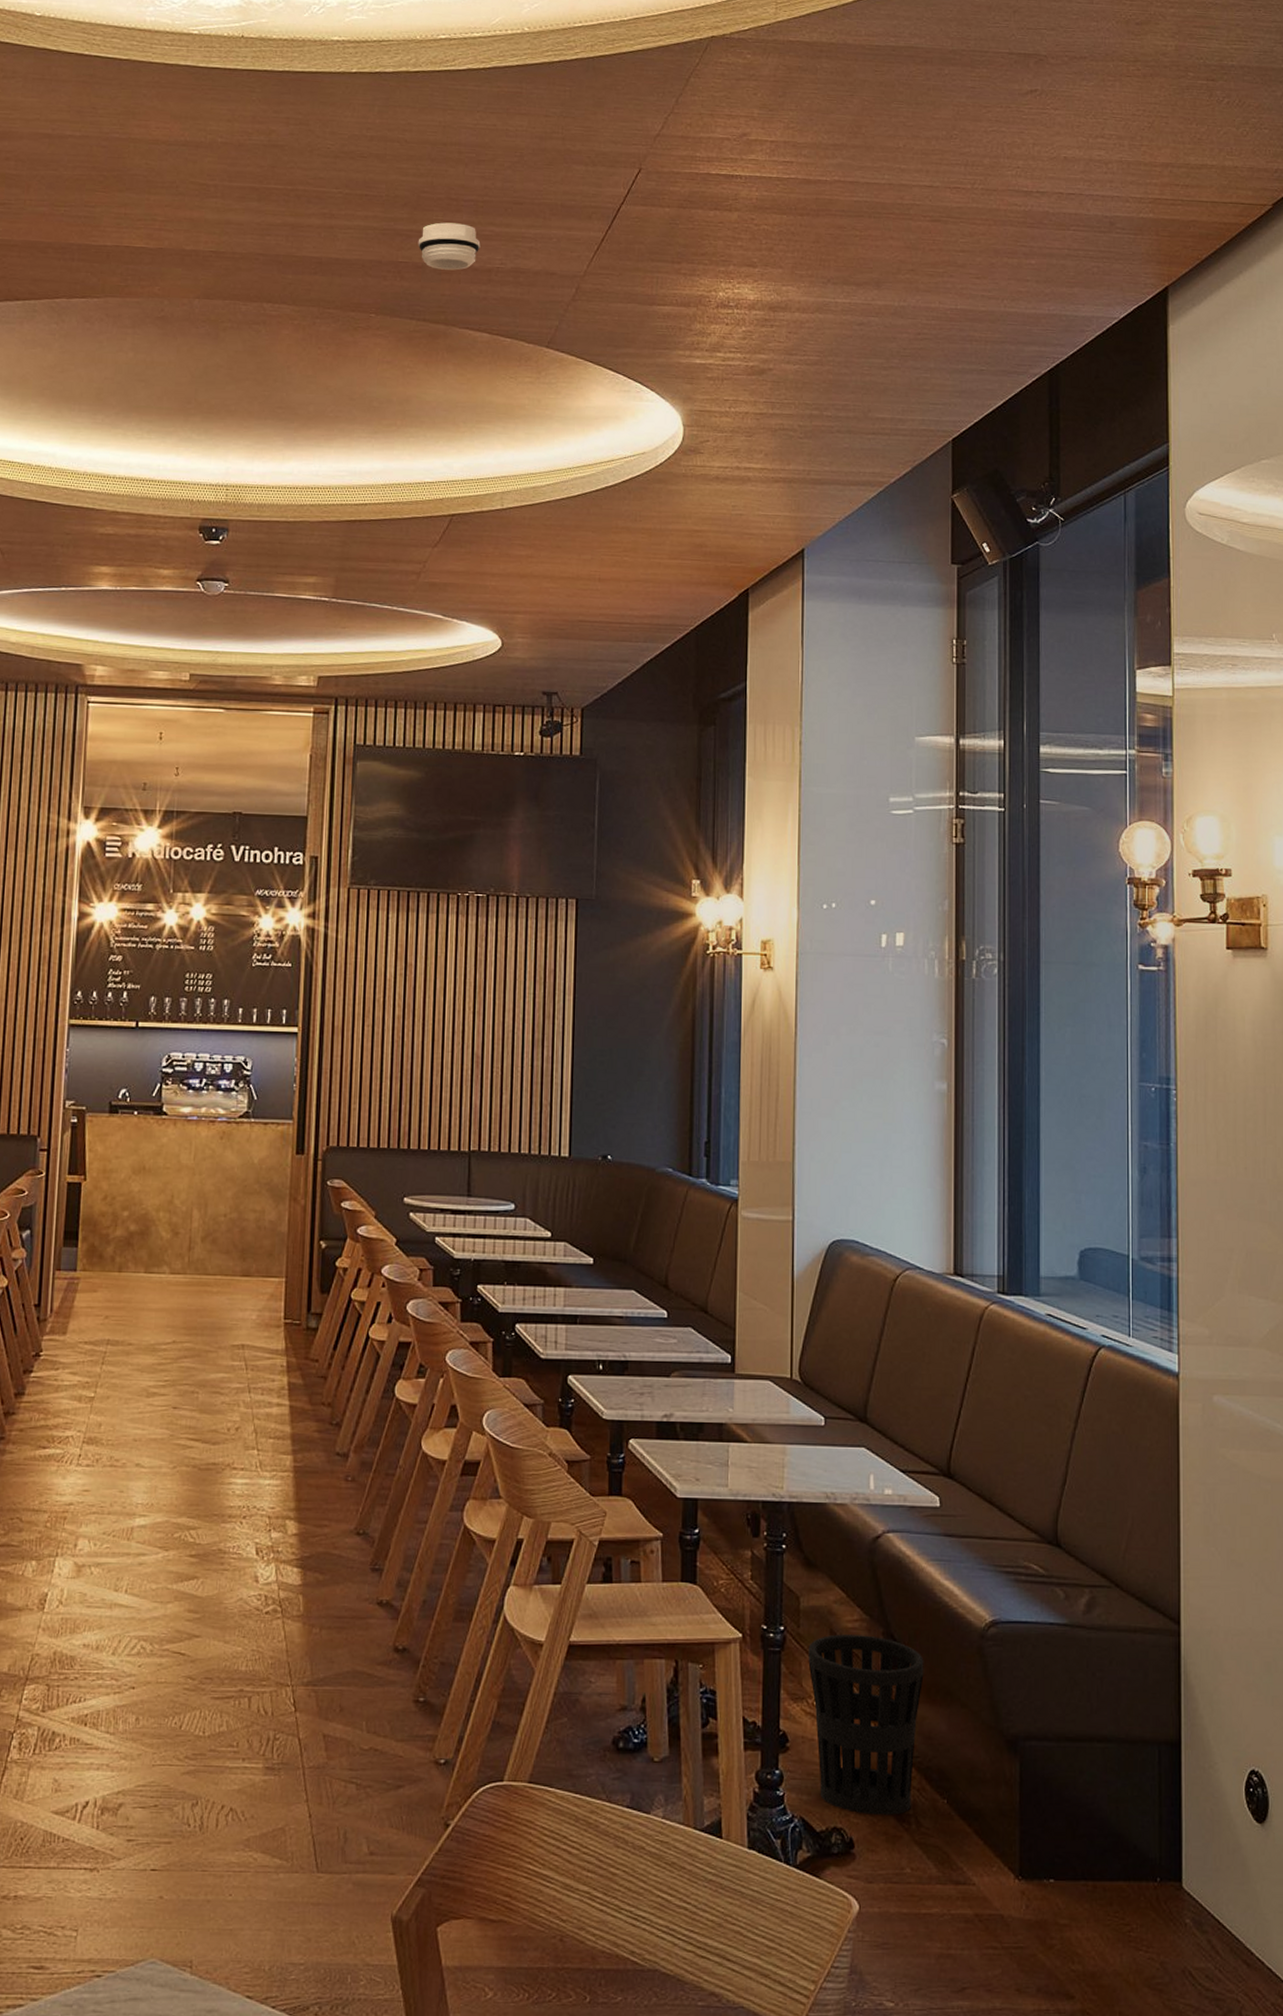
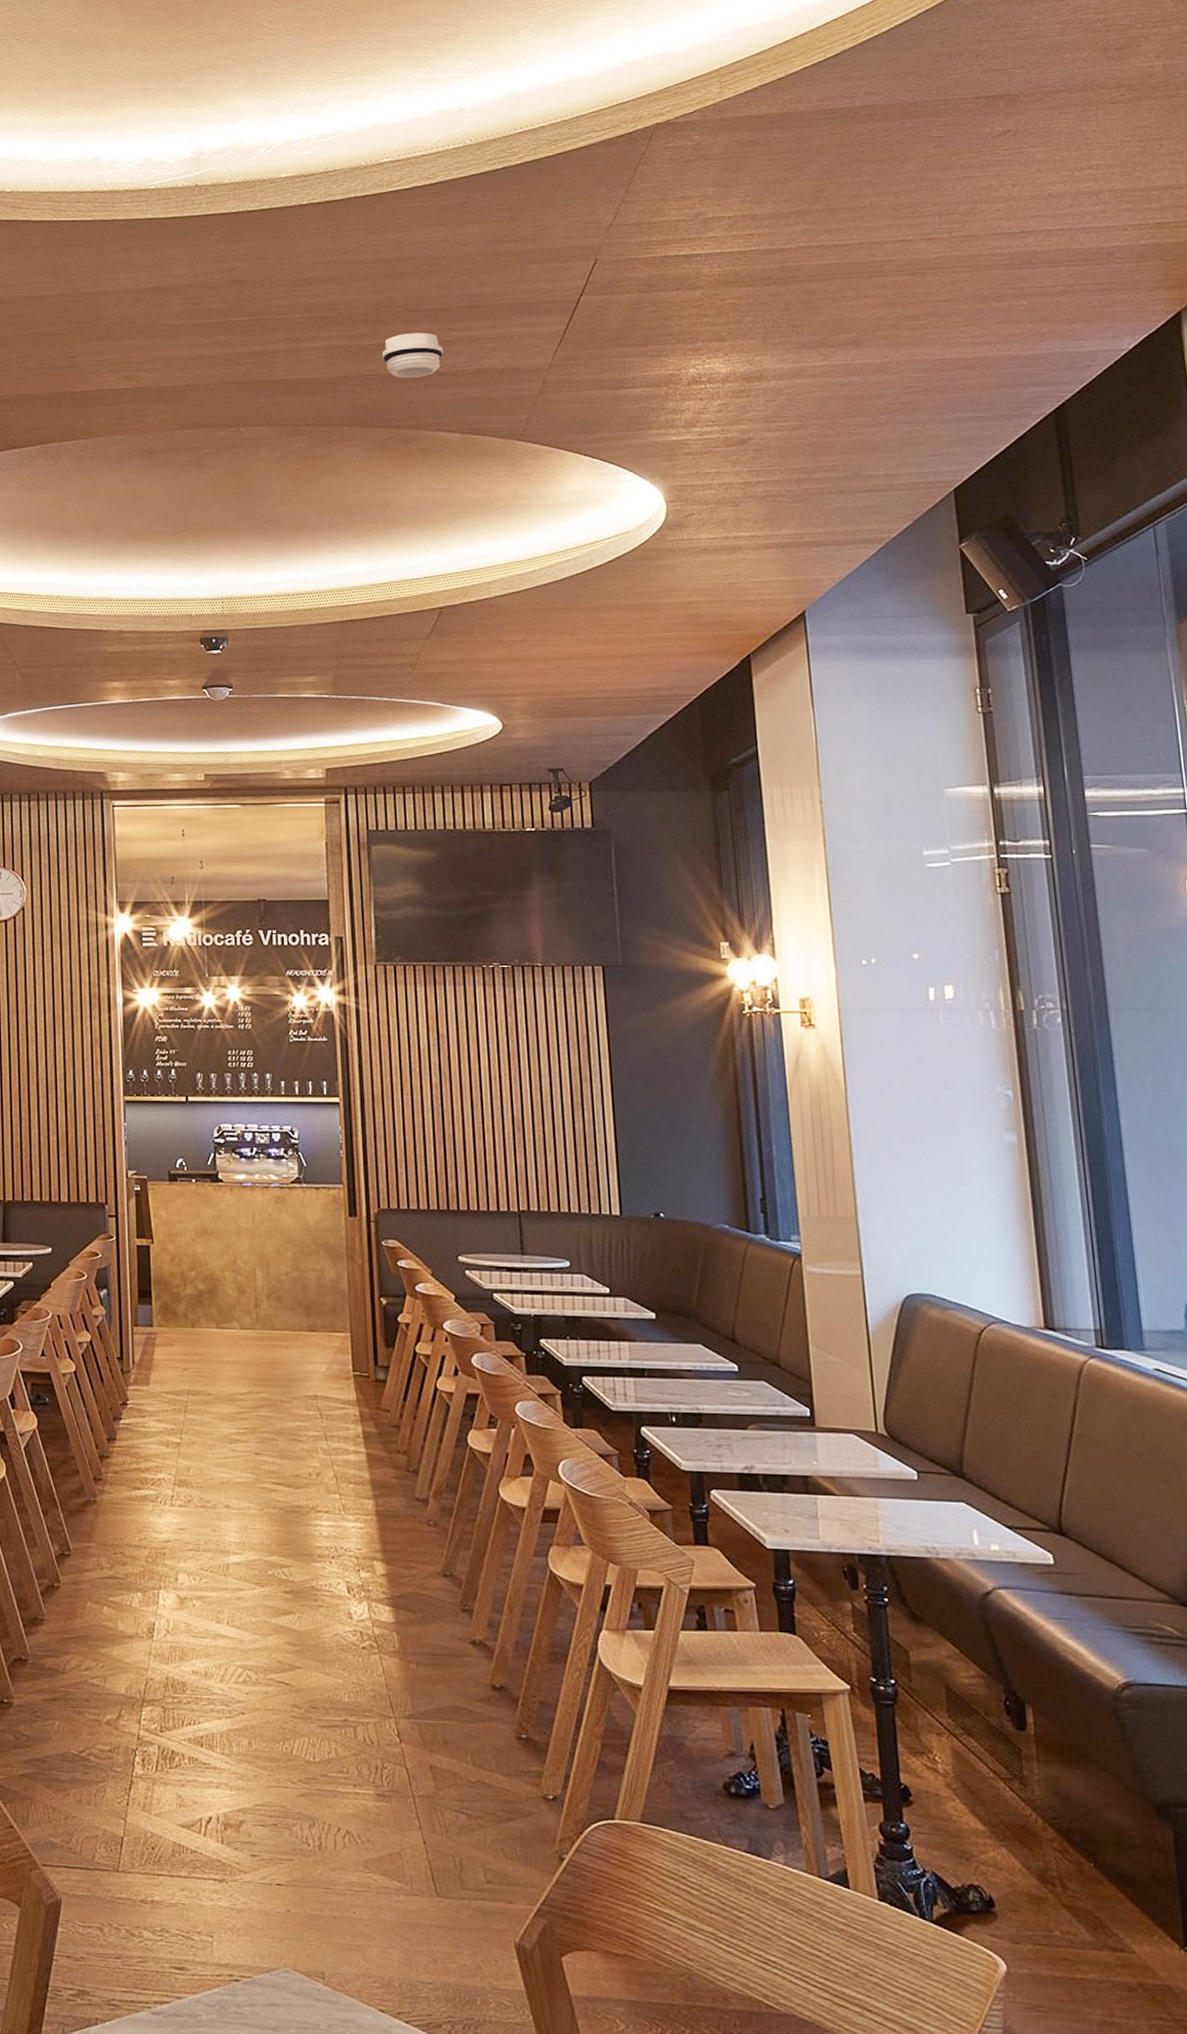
wastebasket: present [808,1634,924,1815] -> none [923,1690,1055,1876]

